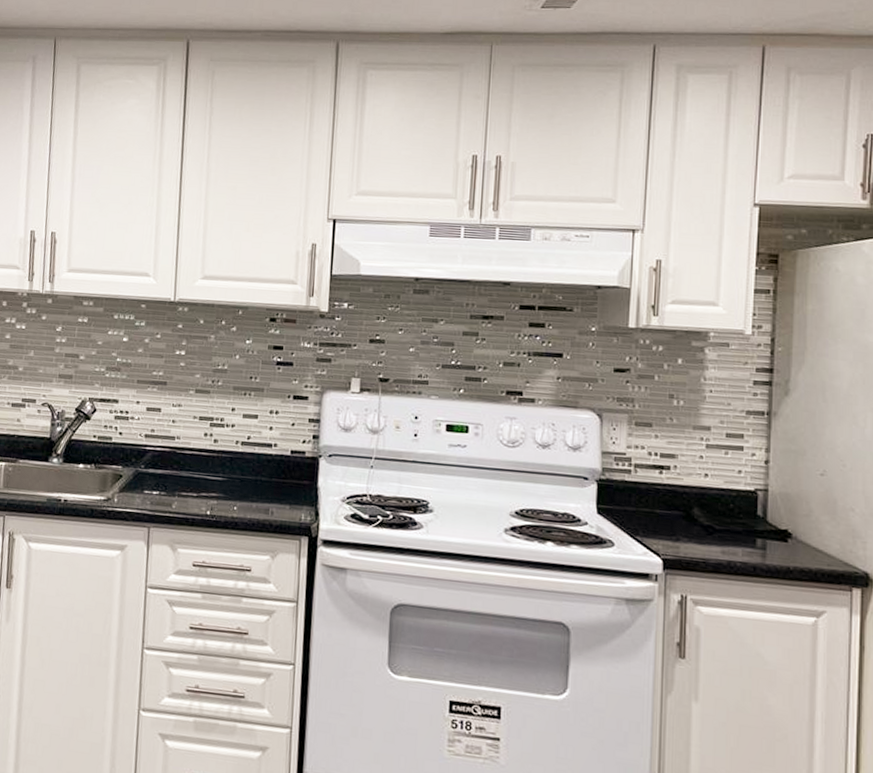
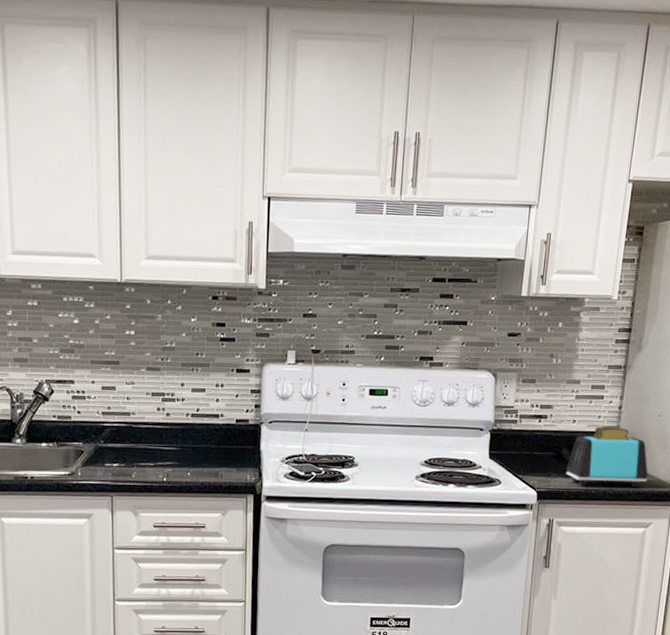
toaster: none [700,483,813,564] -> present [566,425,648,488]

